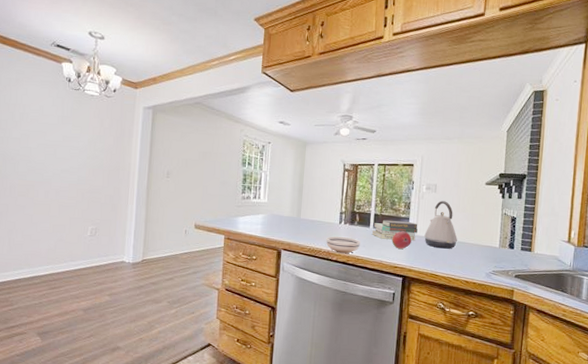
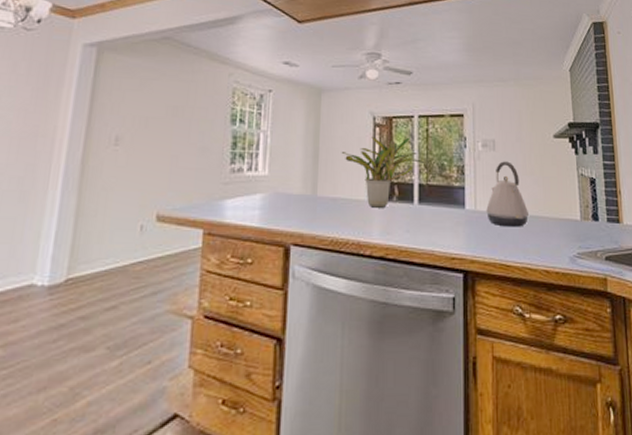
potted plant: none [319,178,380,229] -> present [341,136,424,208]
bowl: present [326,236,360,254] -> none [355,220,402,245]
books: present [371,219,418,241] -> none [417,191,477,219]
fruit: present [391,231,412,249] -> none [444,206,470,231]

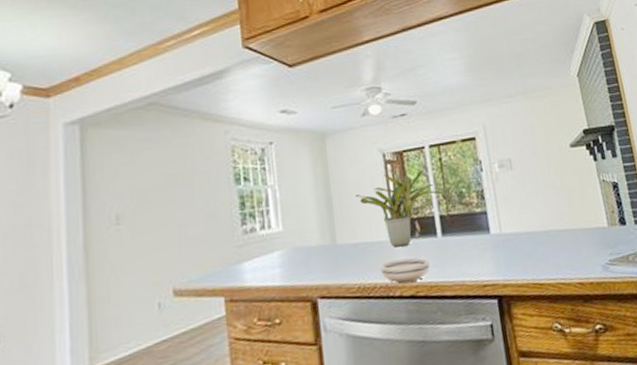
bowl: none [355,220,402,245] -> present [380,257,430,285]
kettle: present [486,161,530,227] -> none [511,178,556,246]

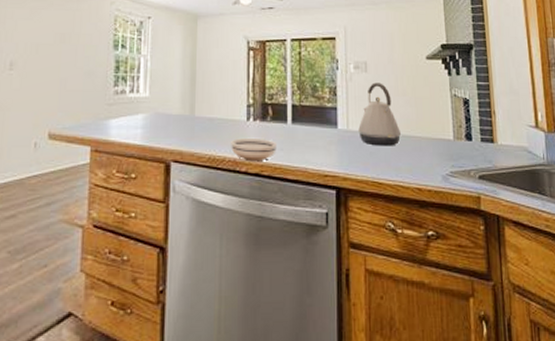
potted plant: present [355,167,442,248] -> none [217,58,297,127]
kettle: none [511,178,556,246] -> present [358,82,402,146]

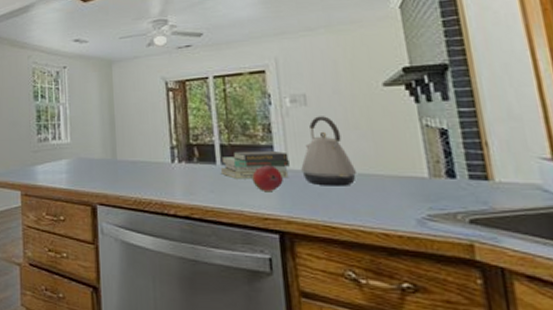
bowl: present [231,138,276,162] -> none [156,181,207,204]
books: none [290,111,349,138] -> present [220,150,290,179]
fruit: none [317,126,343,150] -> present [252,165,283,191]

